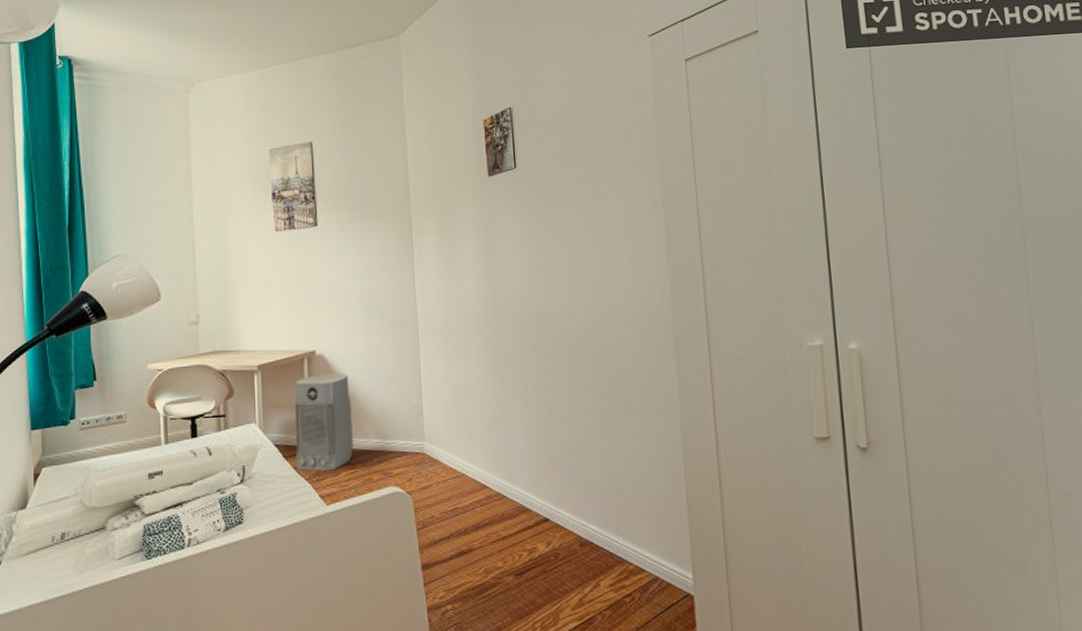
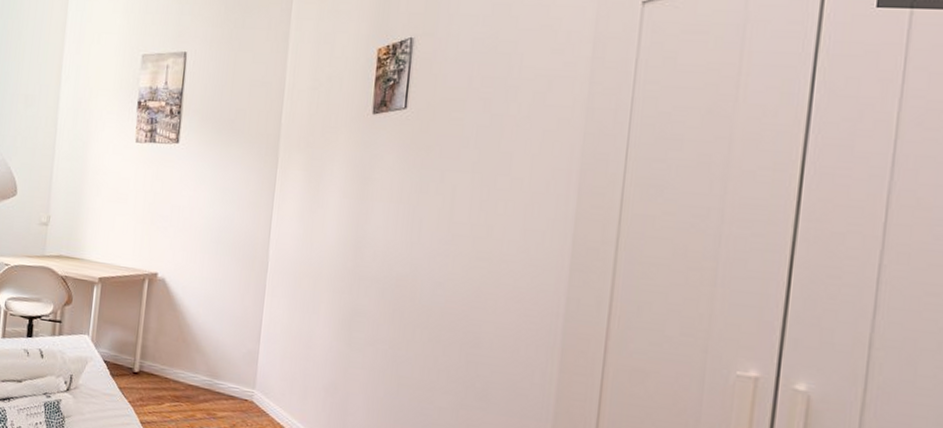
air purifier: present [295,373,353,471] -> none [121,298,186,399]

